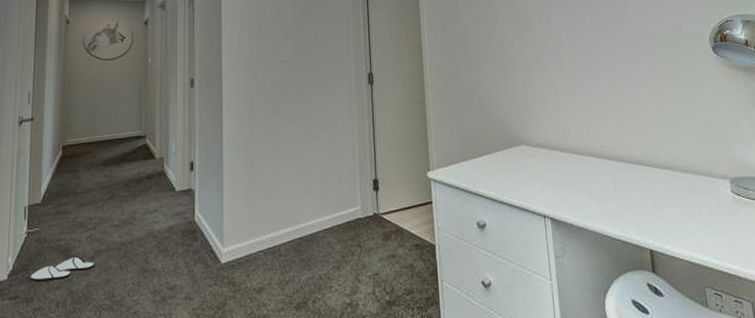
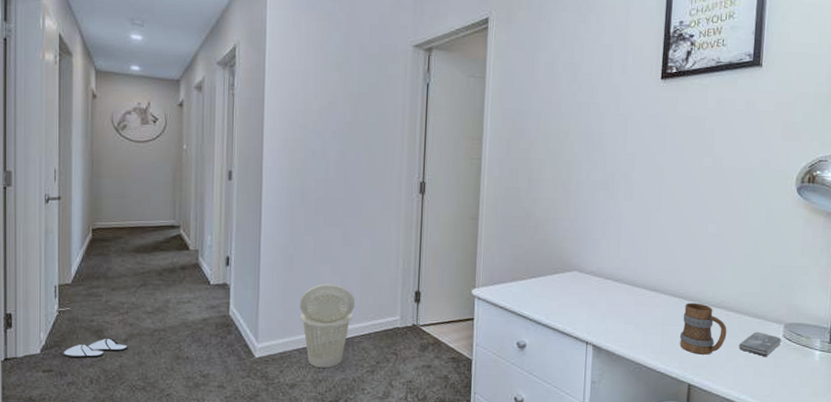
laundry basket: none [262,179,317,268] -> present [299,283,355,368]
mug: none [631,166,678,218] -> present [679,303,727,355]
mobile phone: none [691,189,732,215] -> present [739,331,782,357]

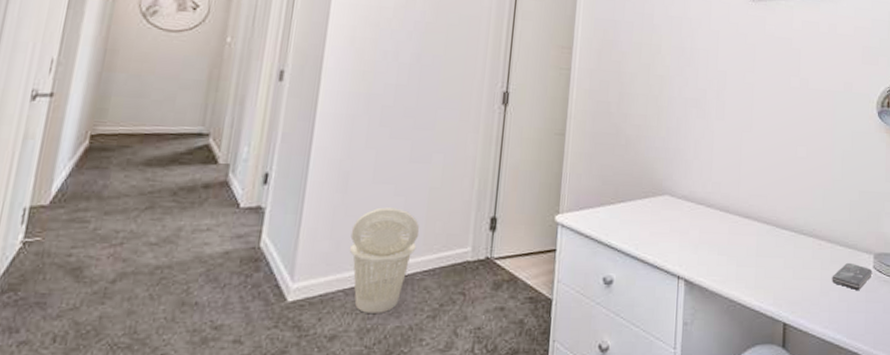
slippers: present [62,338,128,358] -> none [17,278,116,307]
mug: present [679,303,727,355] -> none [773,231,820,289]

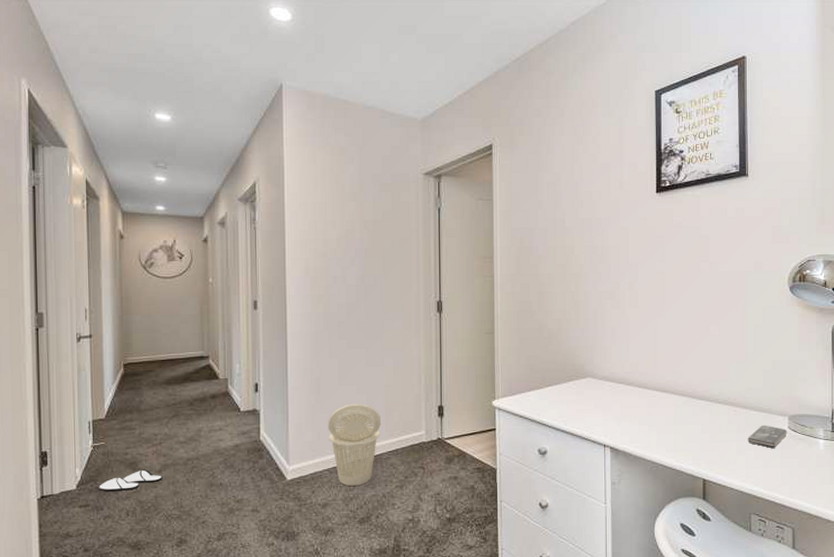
slippers: none [17,278,116,307] -> present [97,469,163,492]

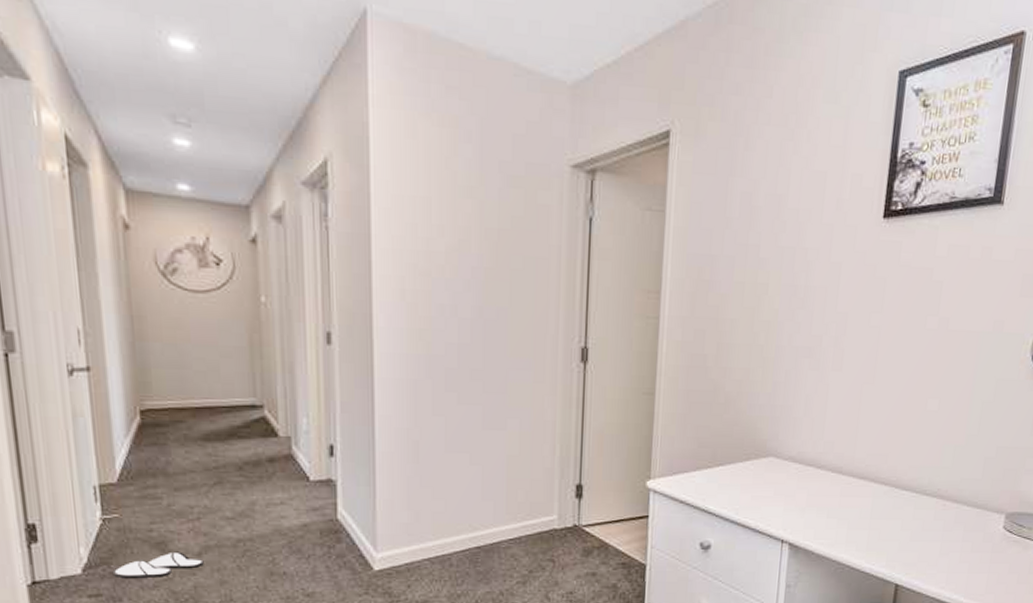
laundry basket: present [328,404,382,486] -> none [429,477,501,580]
mobile phone: present [748,425,787,449] -> none [954,523,1002,552]

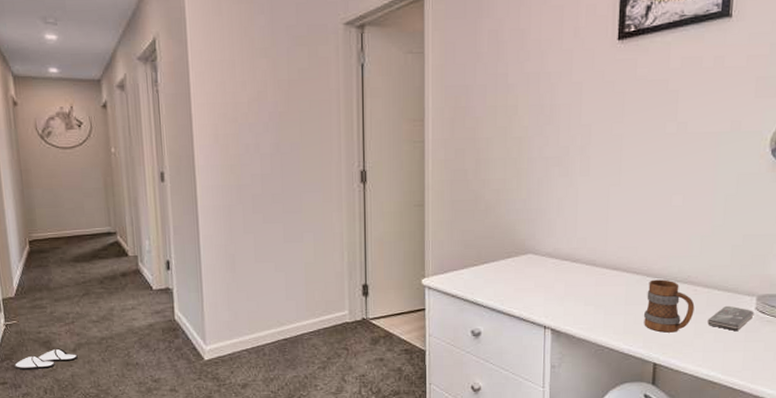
mug: none [888,492,943,551] -> present [643,279,695,333]
mobile phone: none [954,523,1002,552] -> present [707,305,754,332]

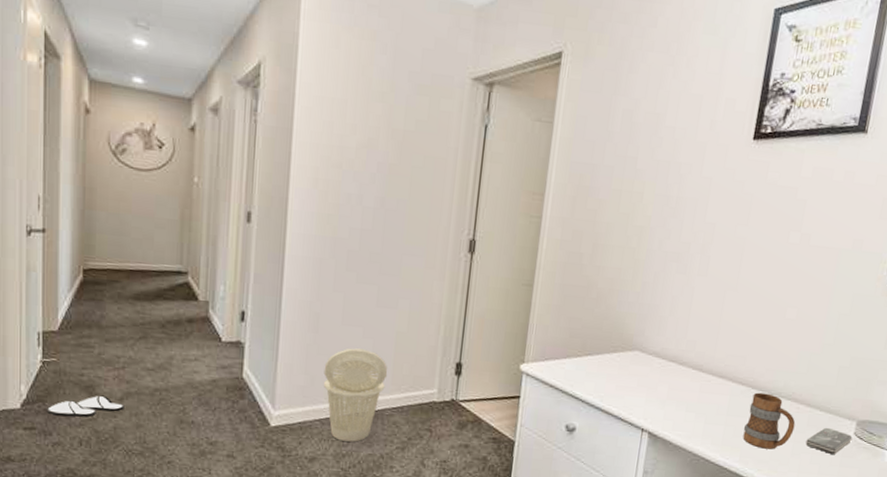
laundry basket: none [244,282,302,366] -> present [324,348,388,442]

